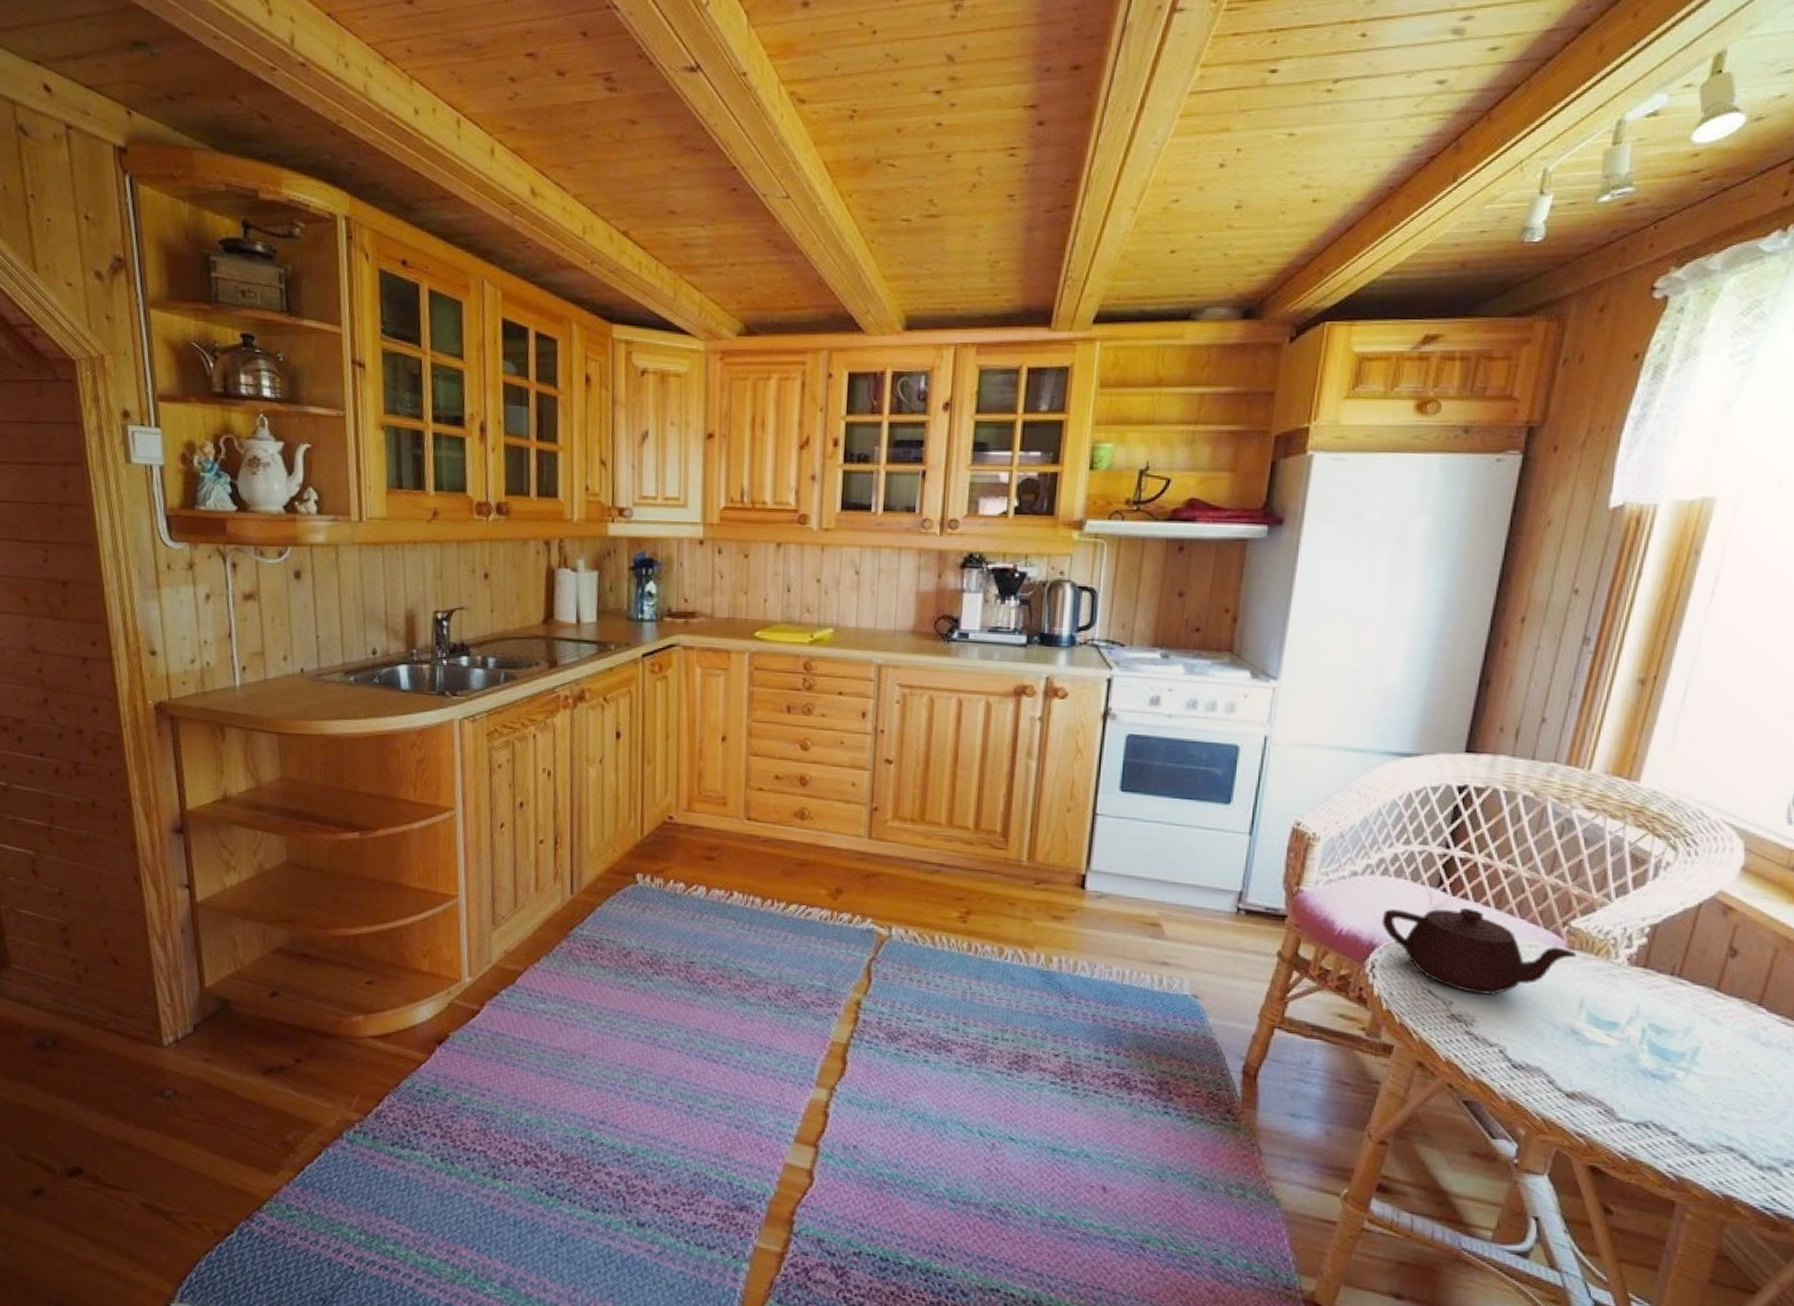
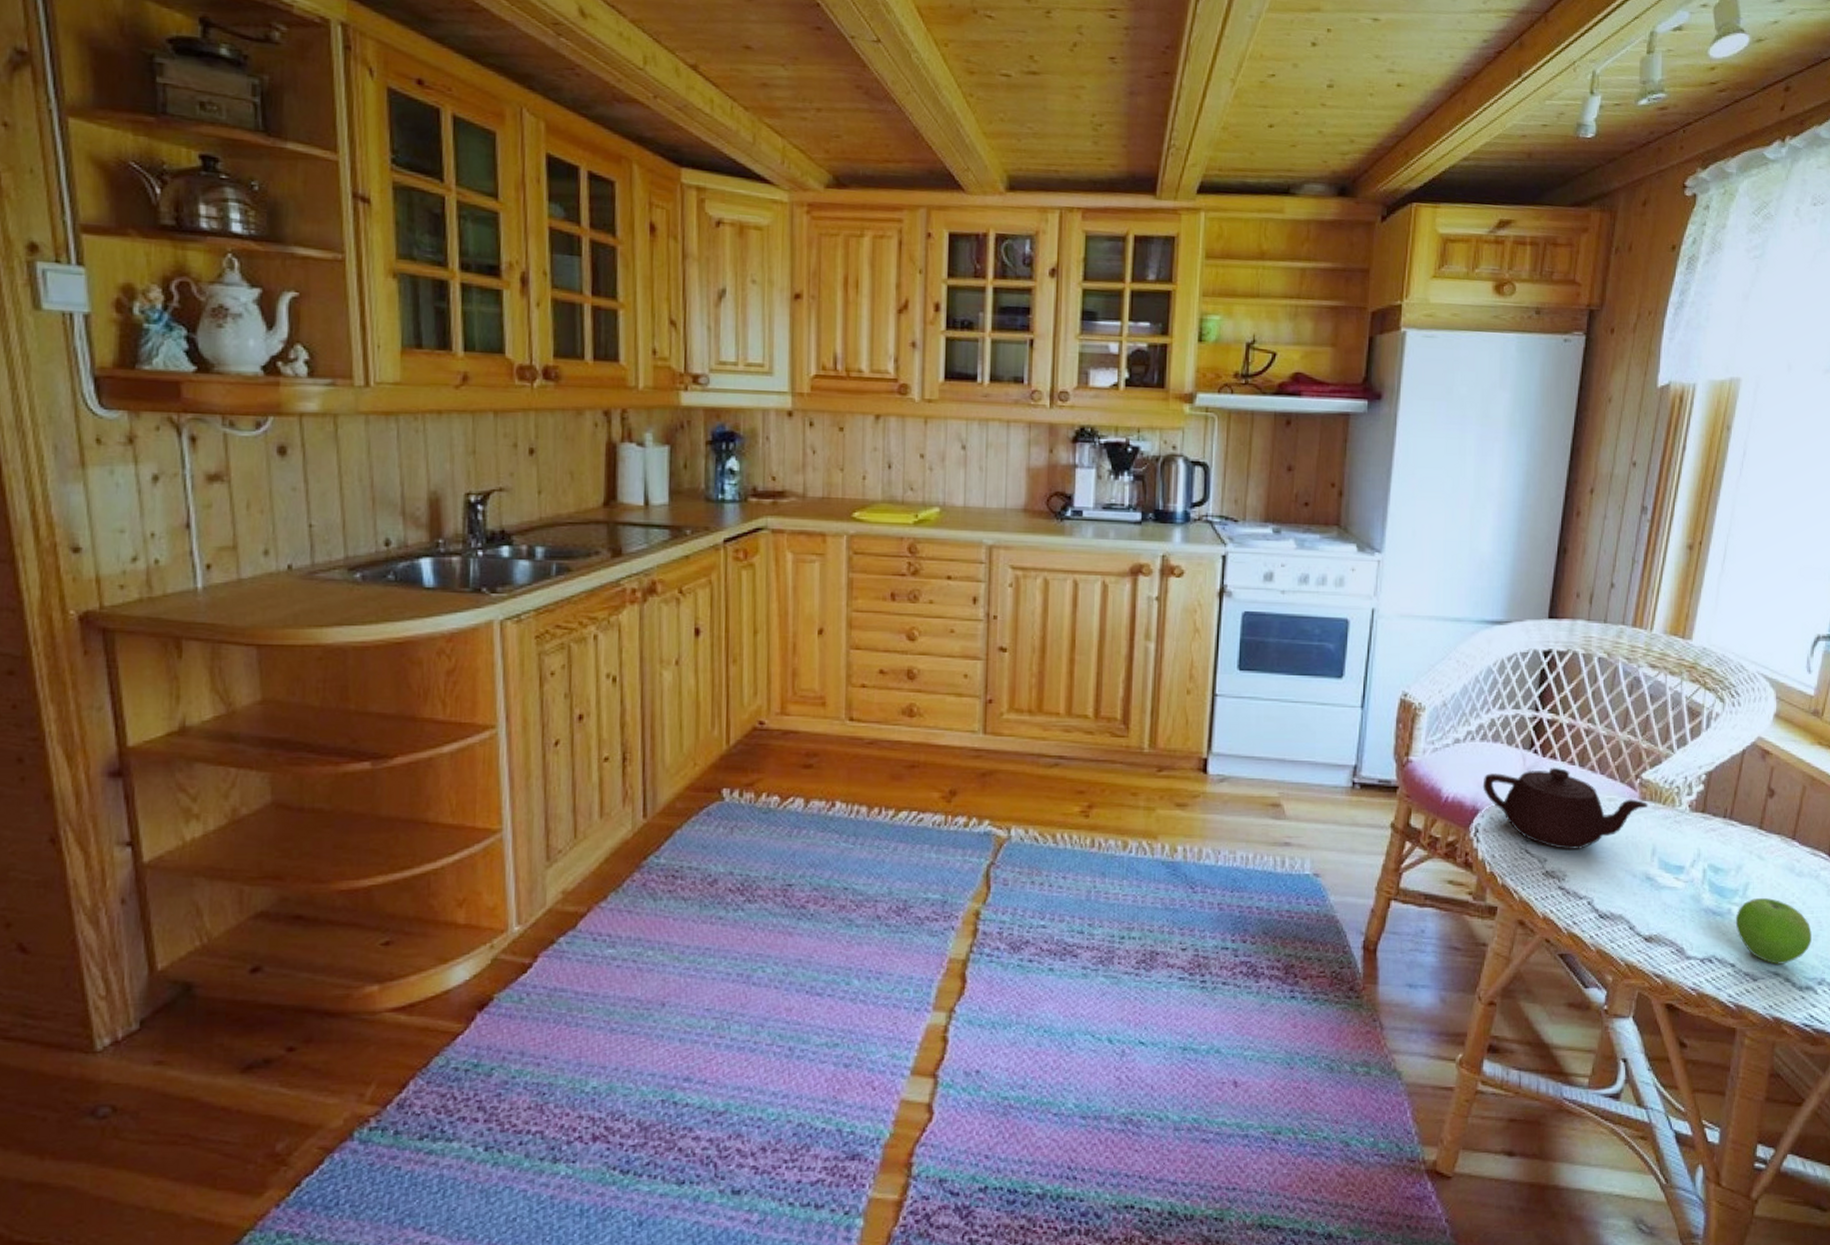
fruit: none [1680,1065,1778,1140] -> present [1735,898,1811,965]

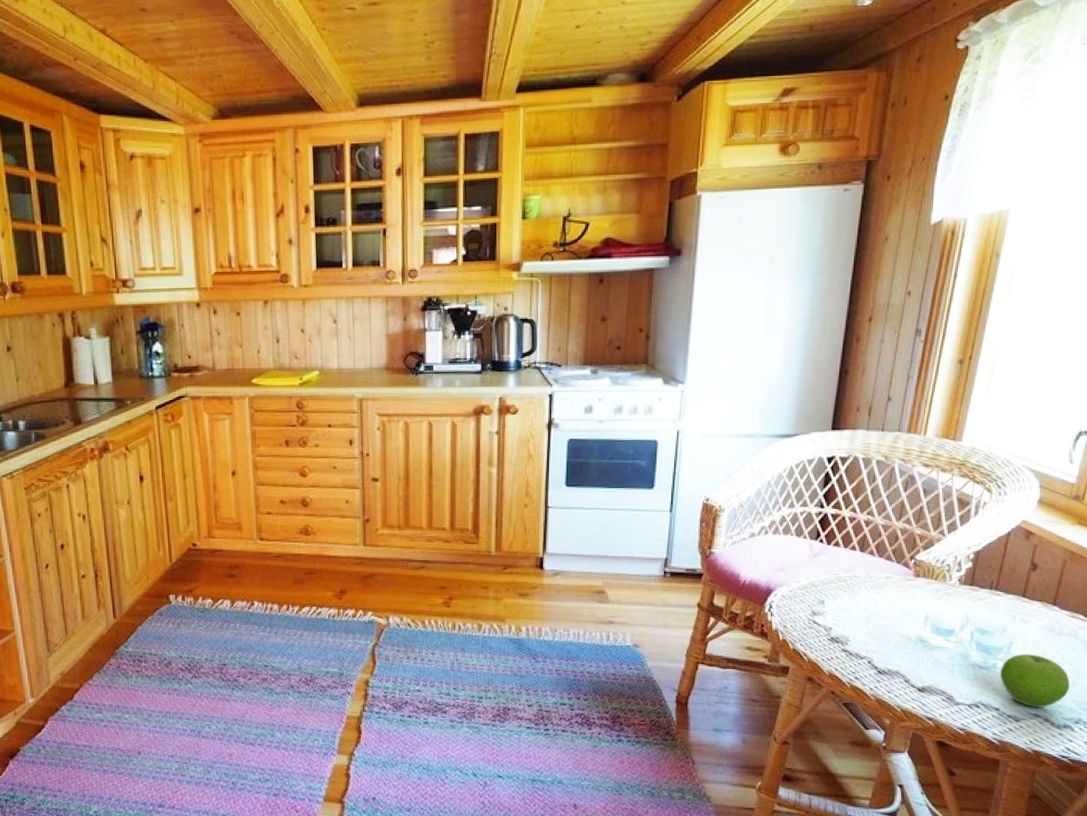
teapot: present [1482,767,1648,851] -> none [775,553,922,620]

